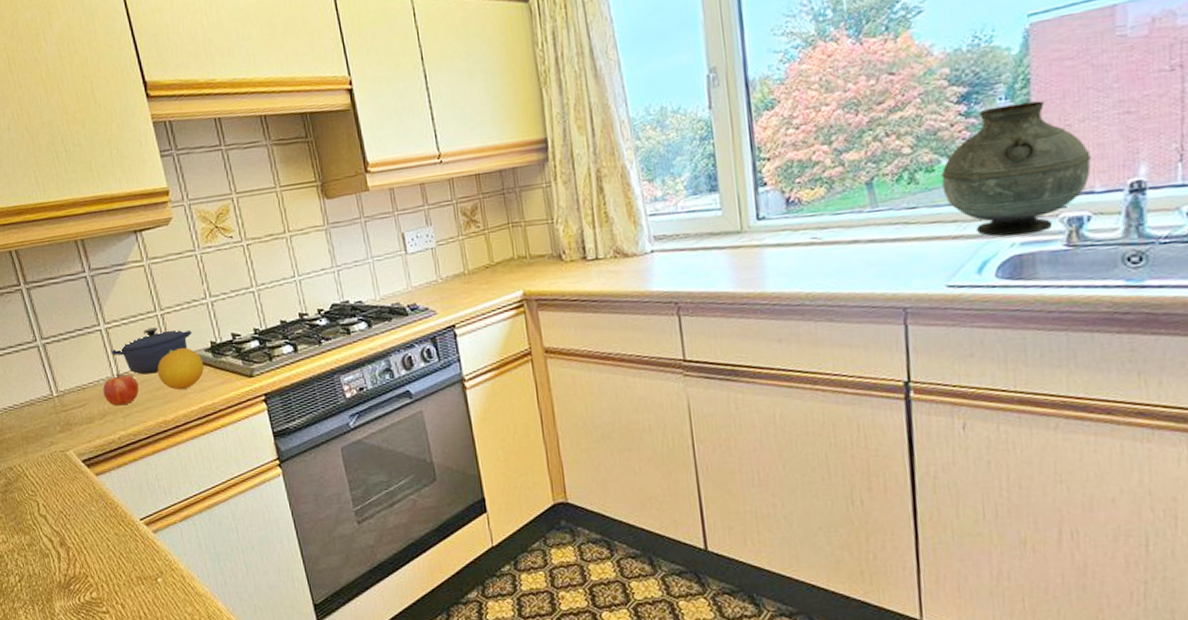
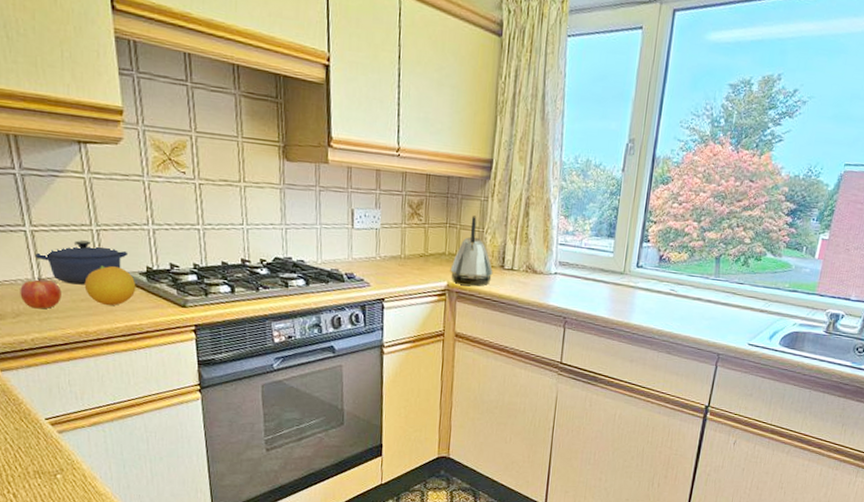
kettle: none [523,206,575,291] -> present [450,215,493,287]
vase: present [941,100,1091,237] -> none [762,224,855,320]

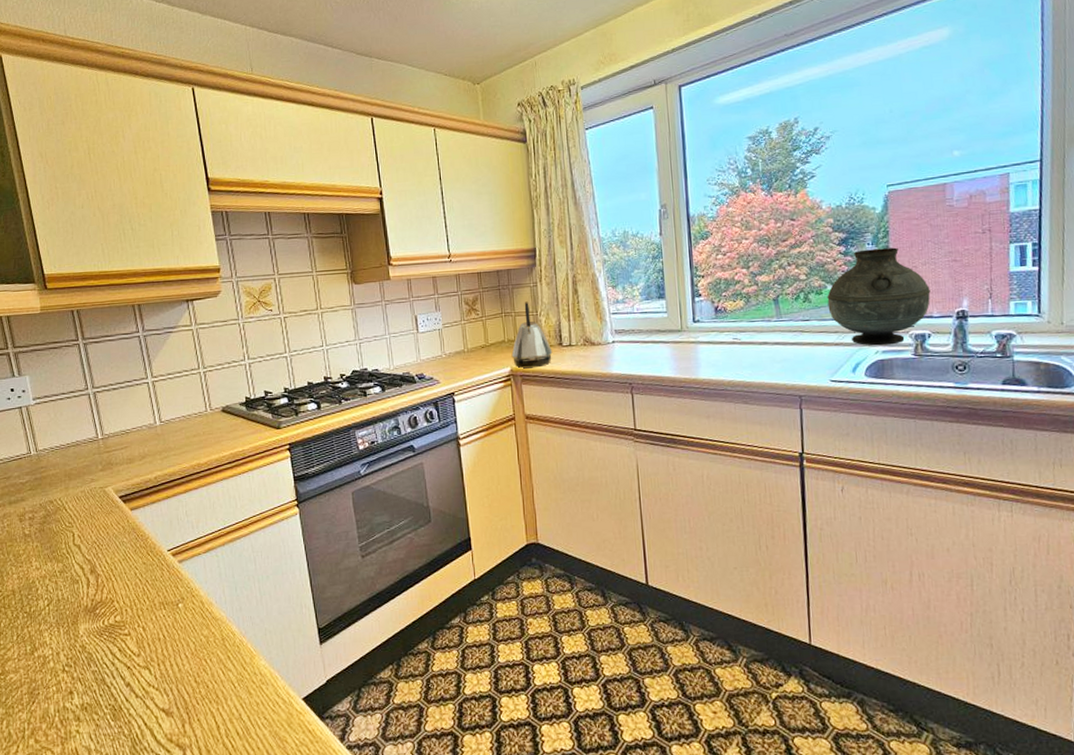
fruit: present [20,277,61,309] -> none [145,421,178,449]
cooking pot: present [36,240,128,285] -> none [156,383,230,423]
fruit: present [84,265,136,306] -> none [195,401,238,438]
vase: none [762,224,855,320] -> present [827,247,931,346]

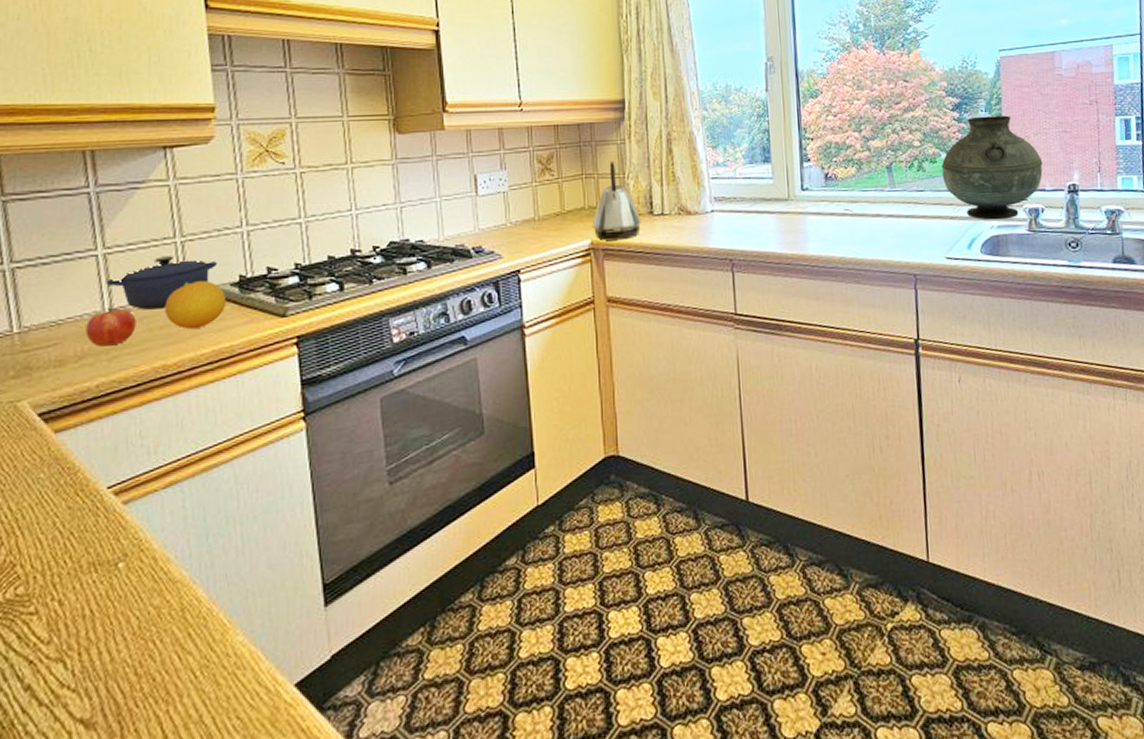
fruit: none [145,421,178,449] -> present [85,307,136,347]
cooking pot: none [156,383,230,423] -> present [107,256,218,310]
fruit: none [195,401,238,438] -> present [164,281,227,330]

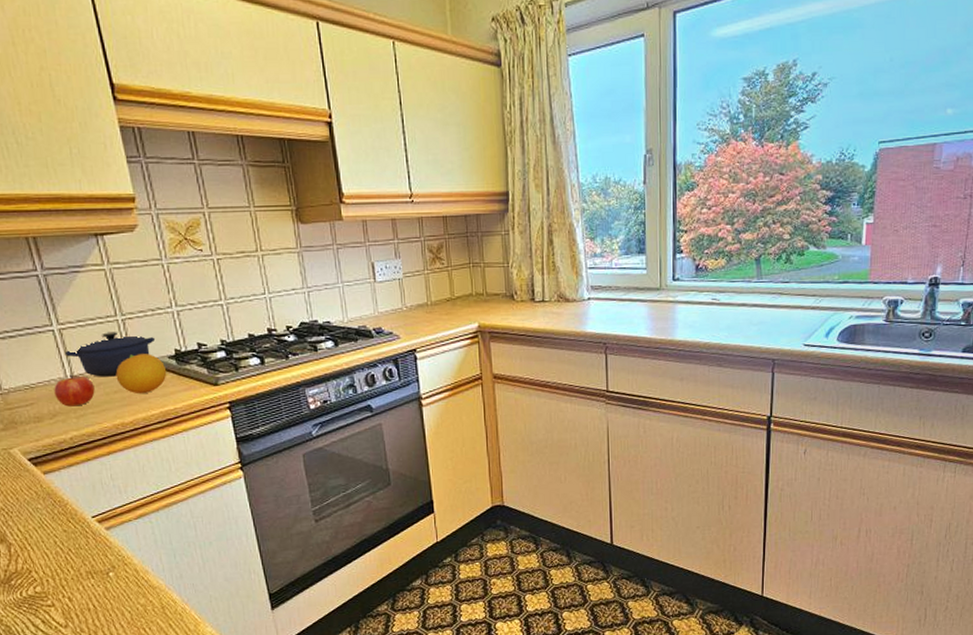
kettle: present [592,161,642,241] -> none [479,251,524,325]
vase: present [941,115,1043,220] -> none [808,209,908,311]

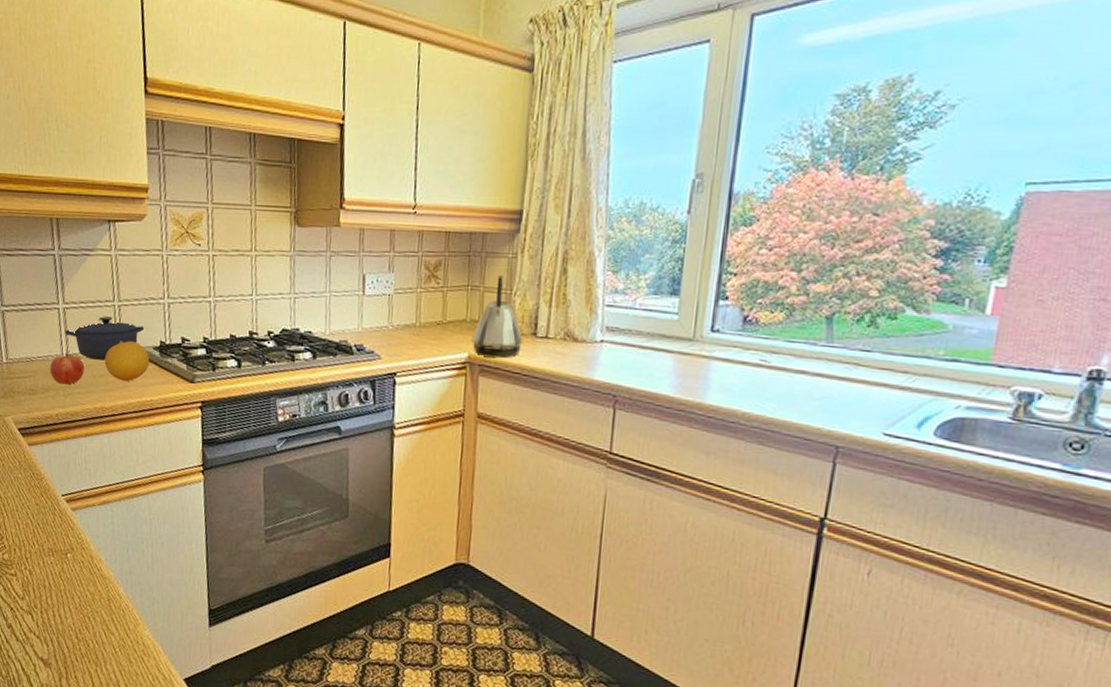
kettle: none [479,251,524,325] -> present [471,275,524,359]

